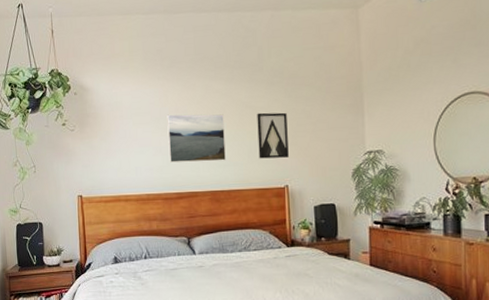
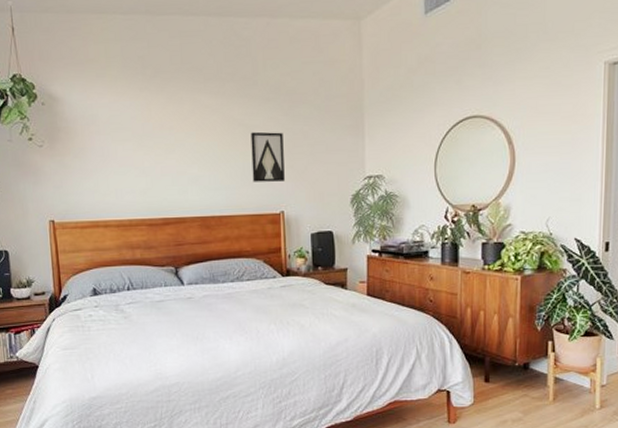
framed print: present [167,114,226,163] -> none [150,130,217,185]

